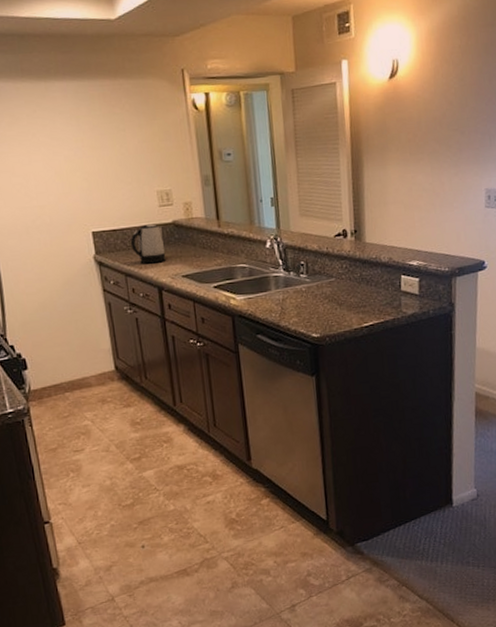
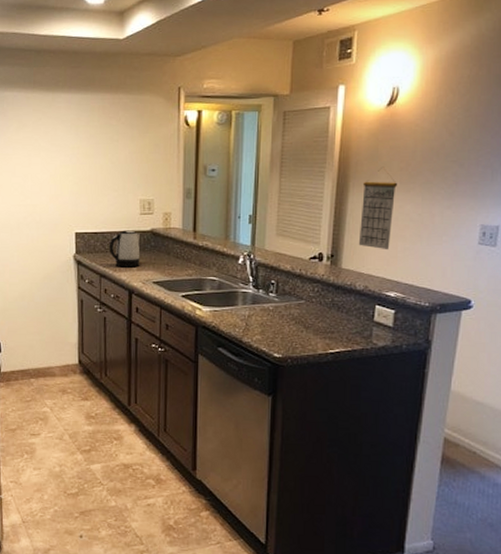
calendar: none [375,139,407,221] -> present [358,166,397,250]

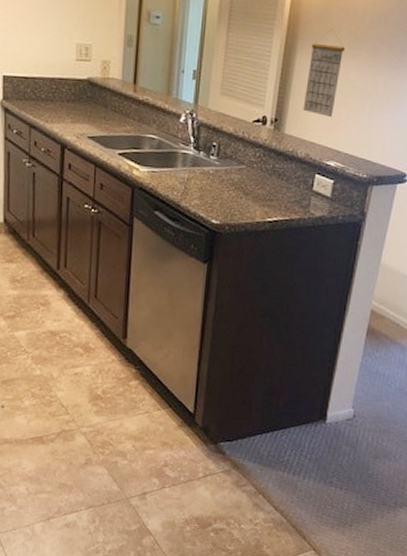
kettle: present [108,230,140,267] -> none [40,77,75,119]

